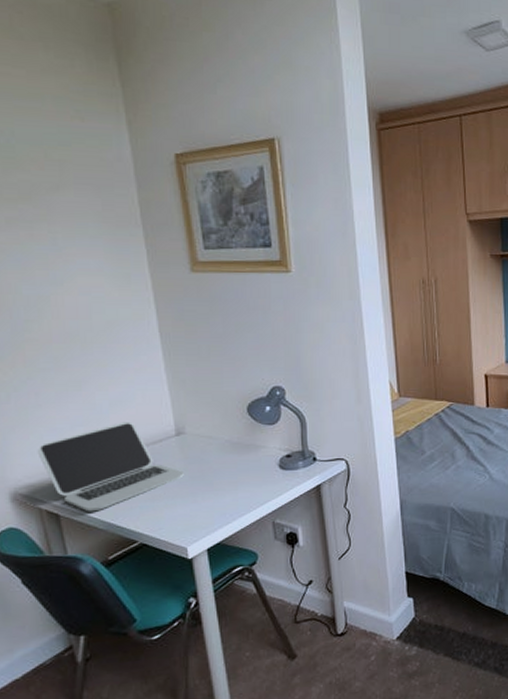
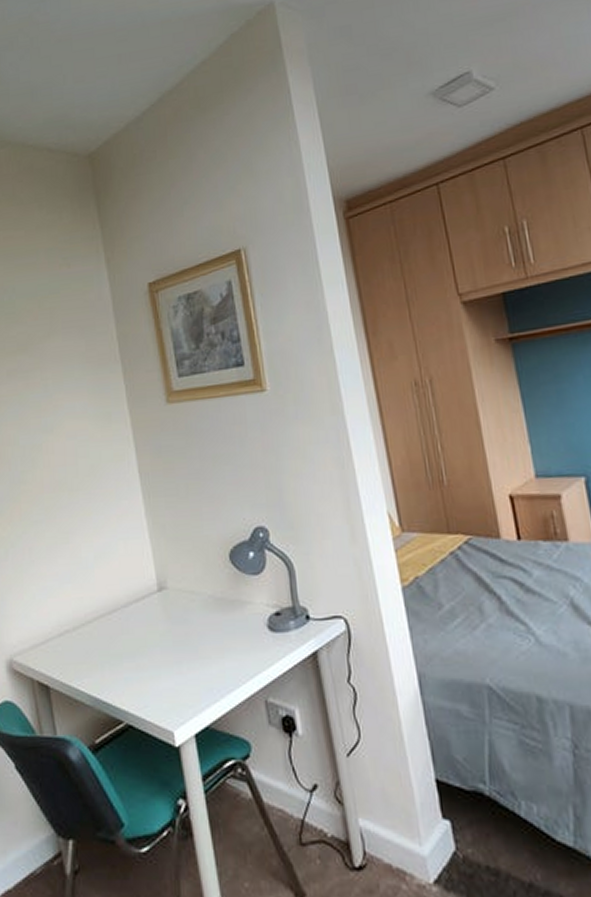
laptop: present [37,422,184,512] -> none [30,576,168,684]

